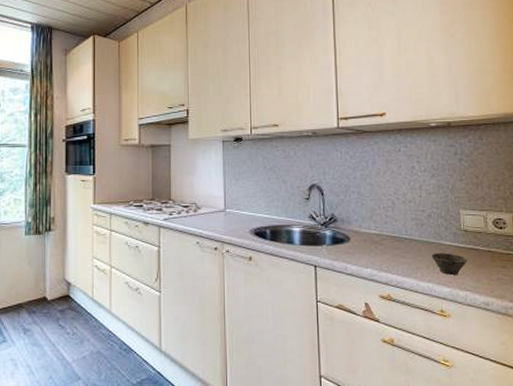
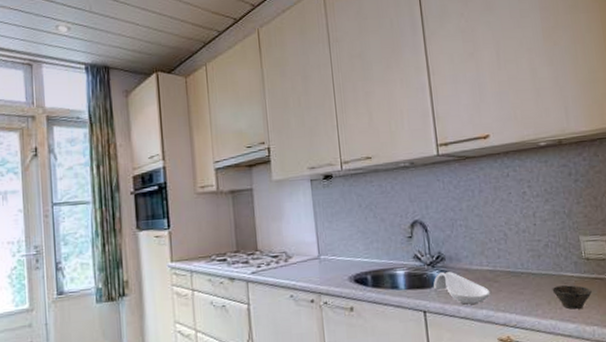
spoon rest: none [325,232,376,264] -> present [433,272,491,305]

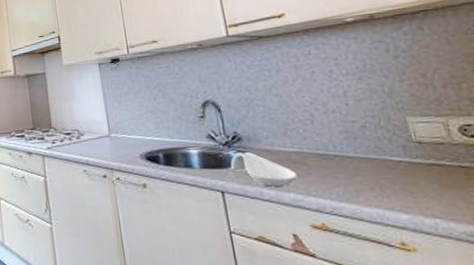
cup: present [552,285,592,309] -> none [375,171,429,198]

